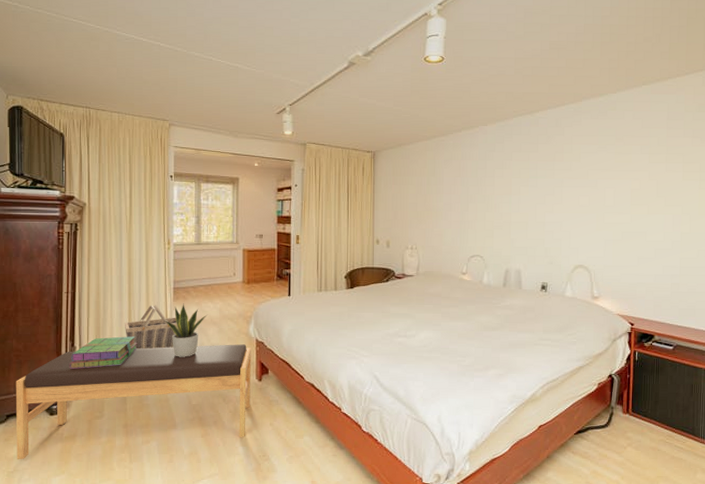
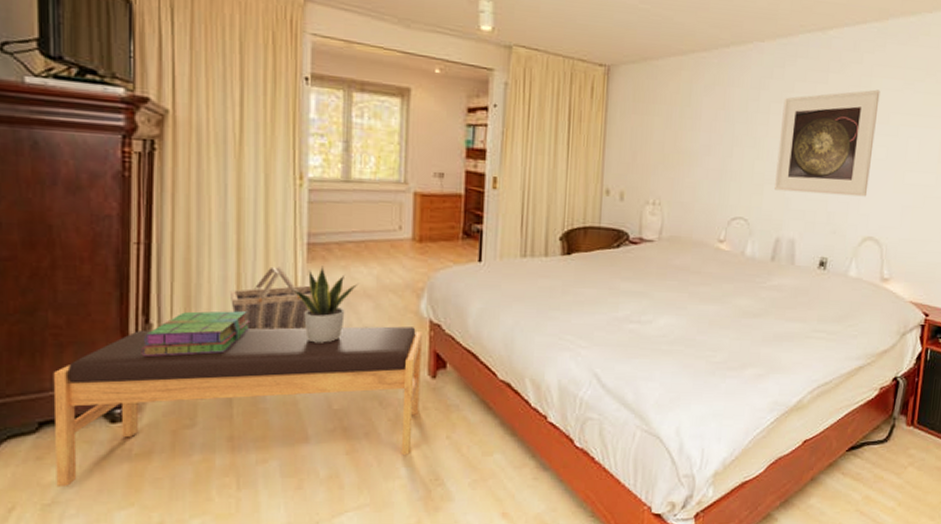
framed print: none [501,153,580,235] -> present [773,89,880,197]

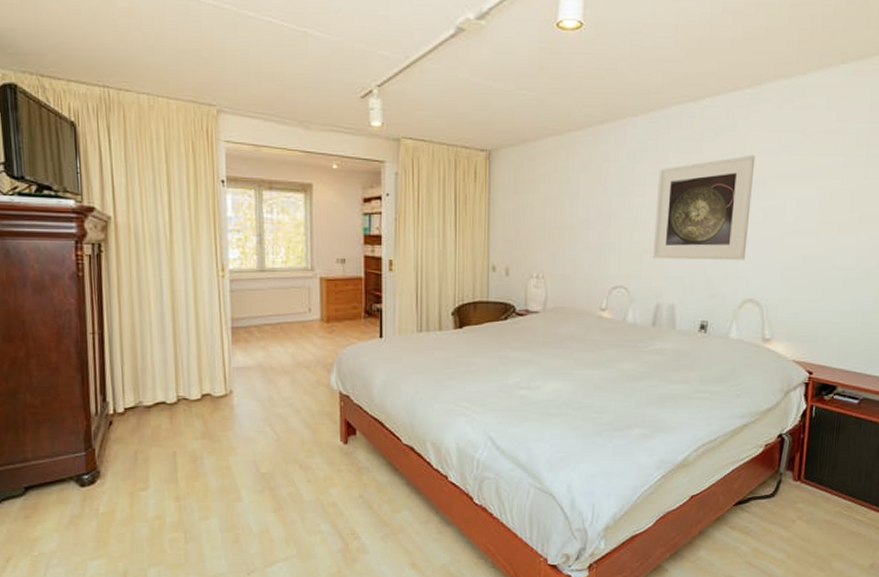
bench: present [53,326,422,488] -> none [33,398,335,542]
stack of books: present [141,311,249,356] -> none [101,389,187,430]
basket: present [229,266,316,330] -> none [169,349,241,405]
potted plant: present [293,266,359,343] -> none [222,347,277,415]

